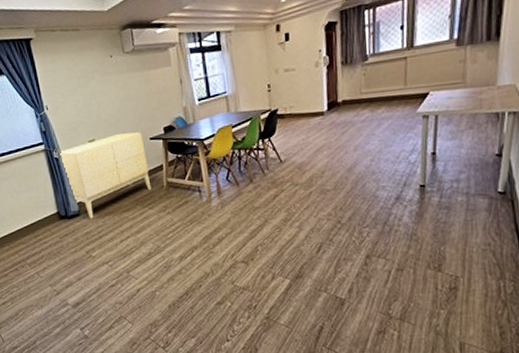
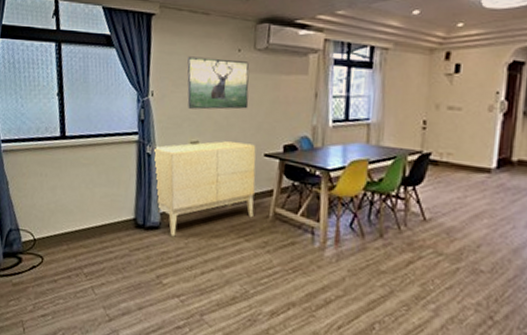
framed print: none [70,65,129,114] -> present [187,56,249,110]

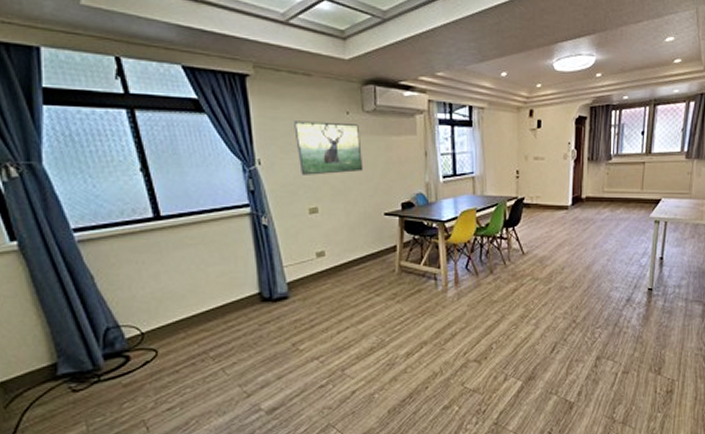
sideboard: present [154,140,256,237] -> none [271,203,381,304]

